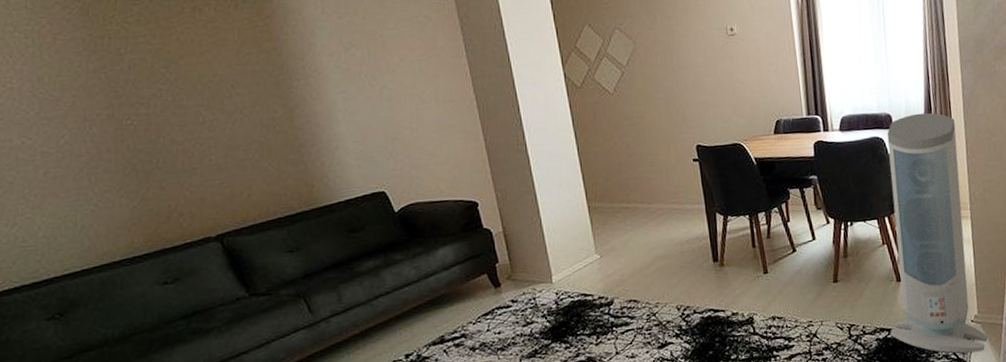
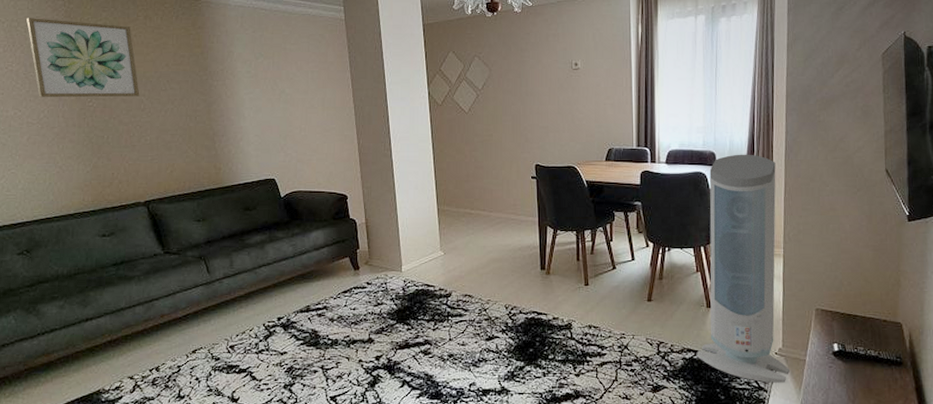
wall art: none [26,19,196,119] -> present [26,18,140,97]

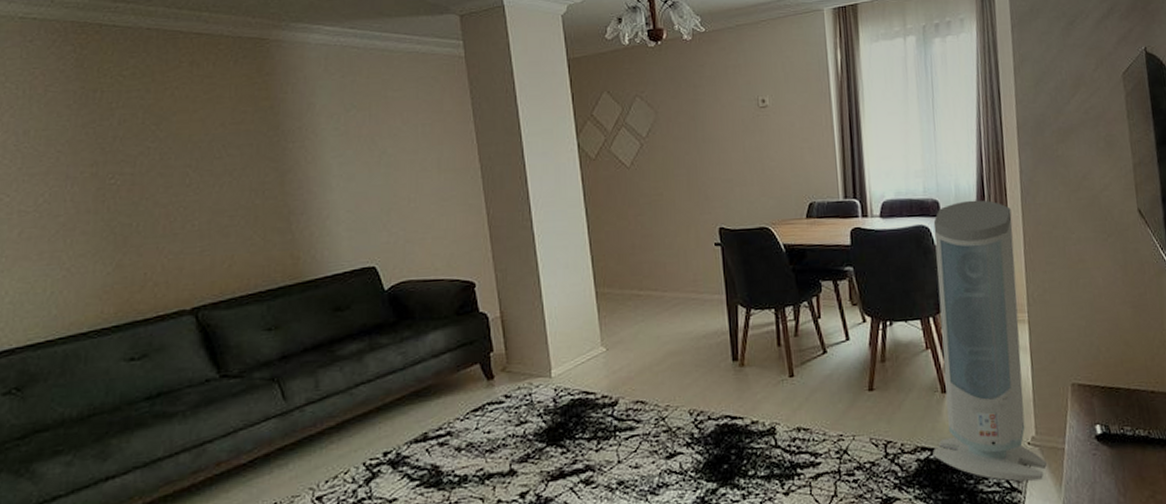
wall art: present [26,18,140,97] -> none [19,69,184,176]

